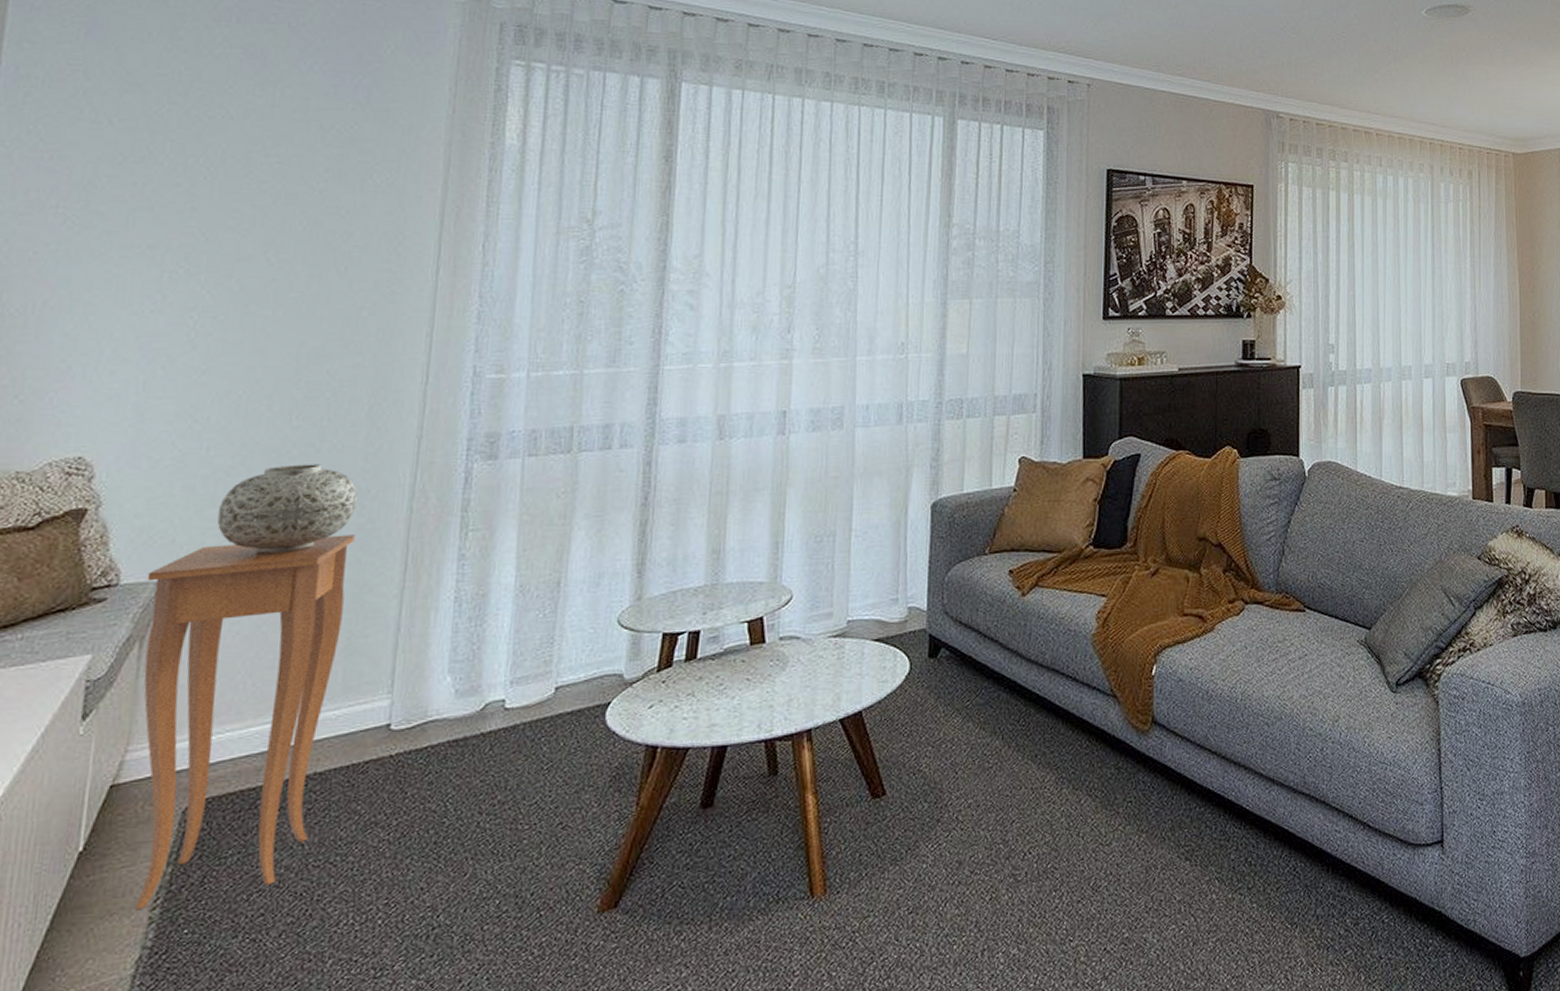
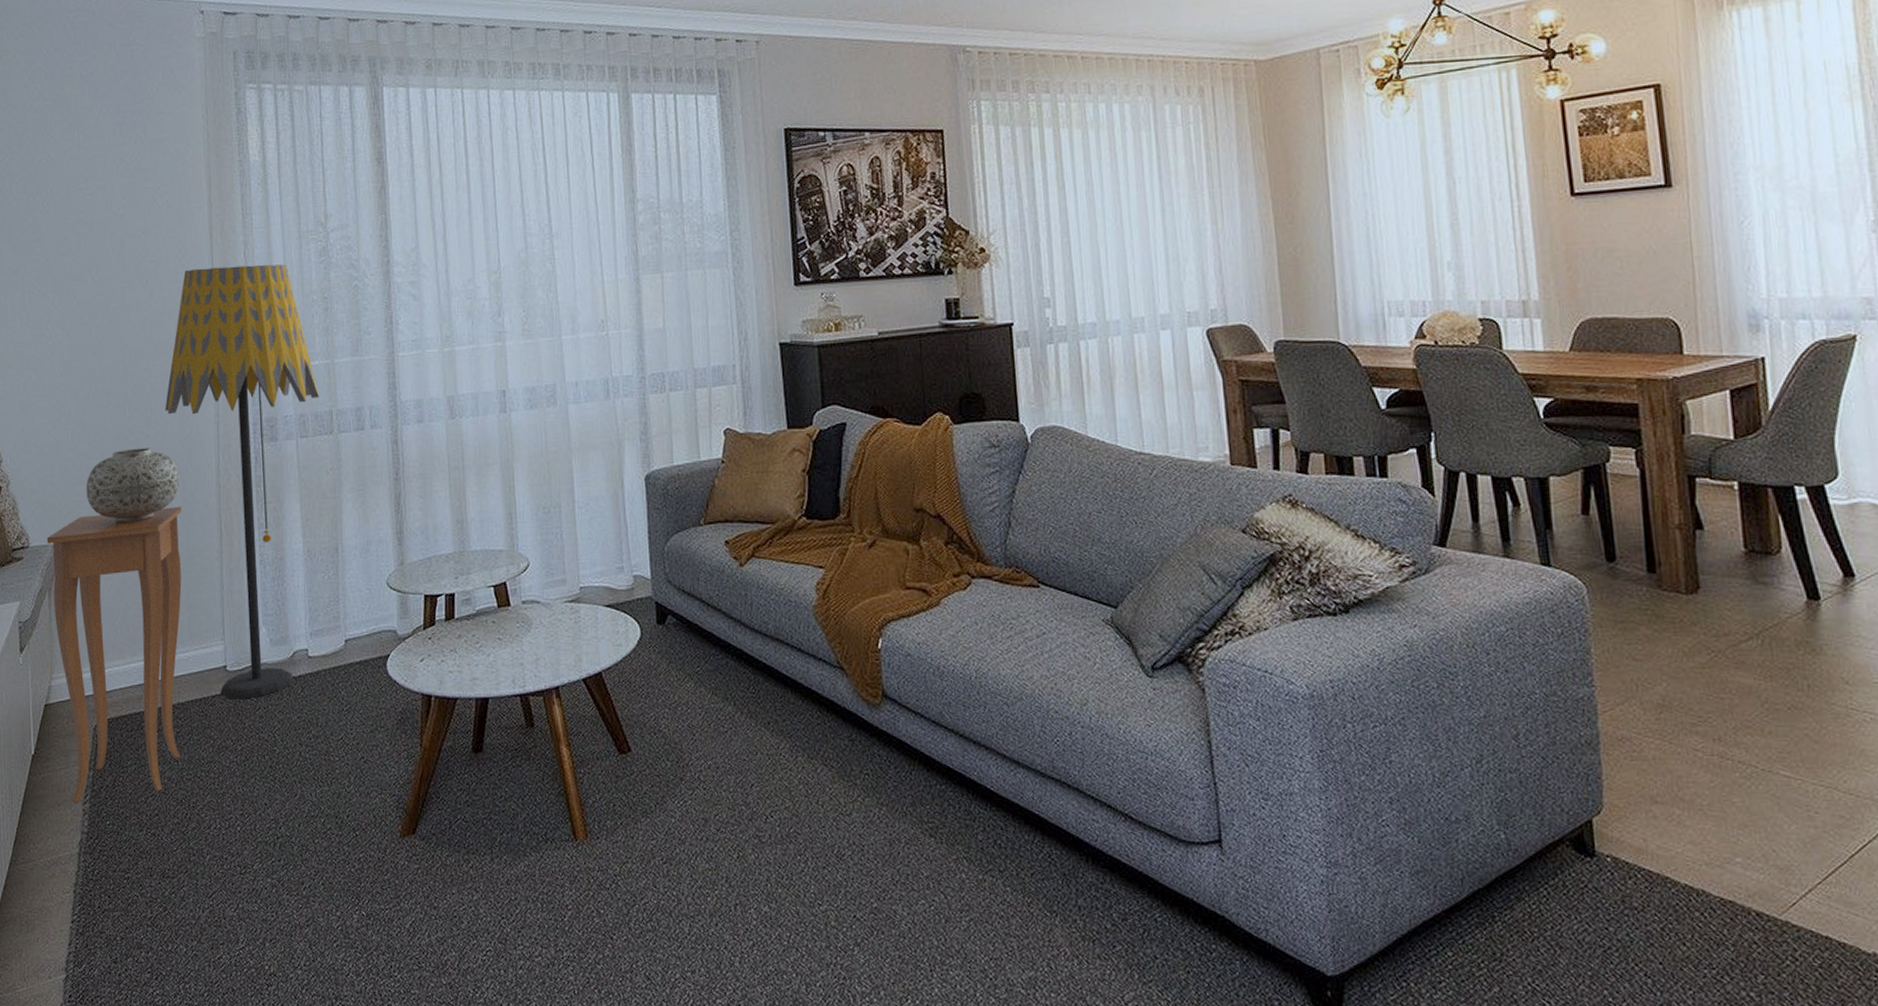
floor lamp: none [348,259,560,764] -> present [165,264,320,700]

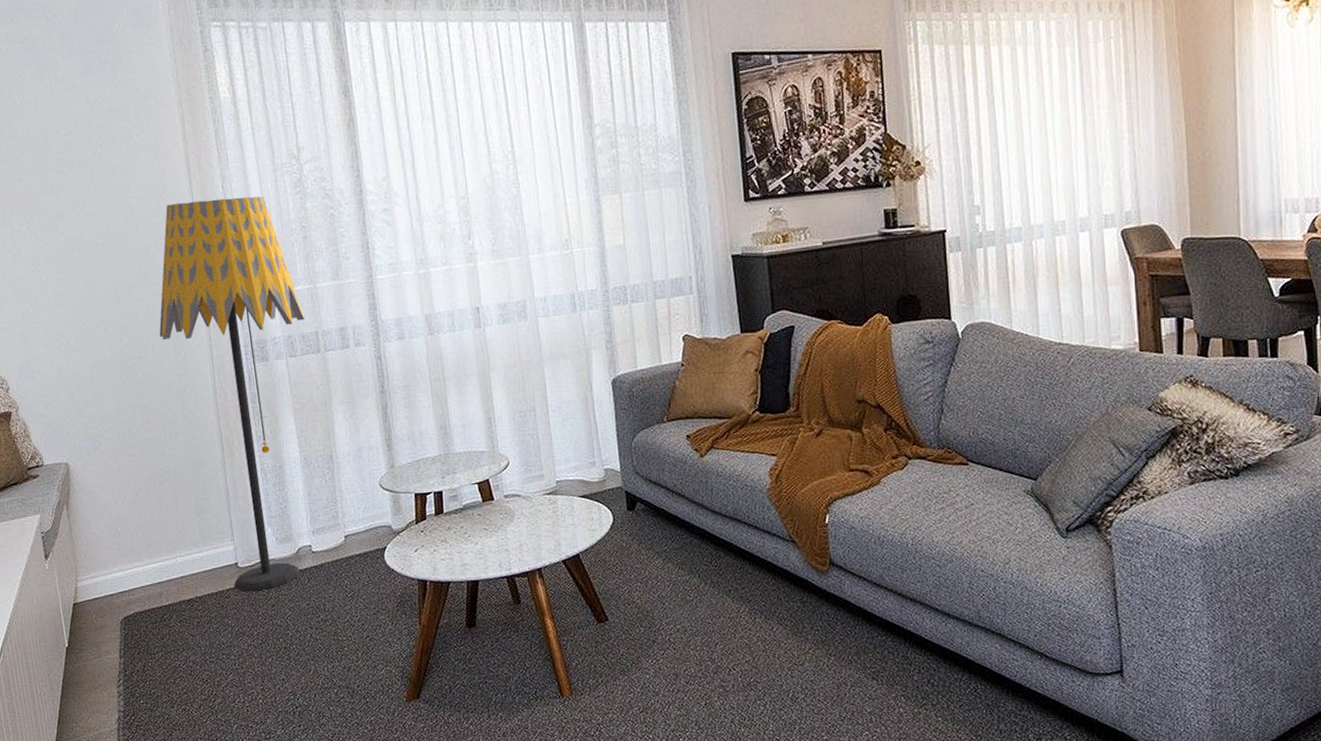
side table: present [46,506,182,803] -> none [59,424,203,687]
vase: present [85,448,180,522] -> none [91,371,180,440]

